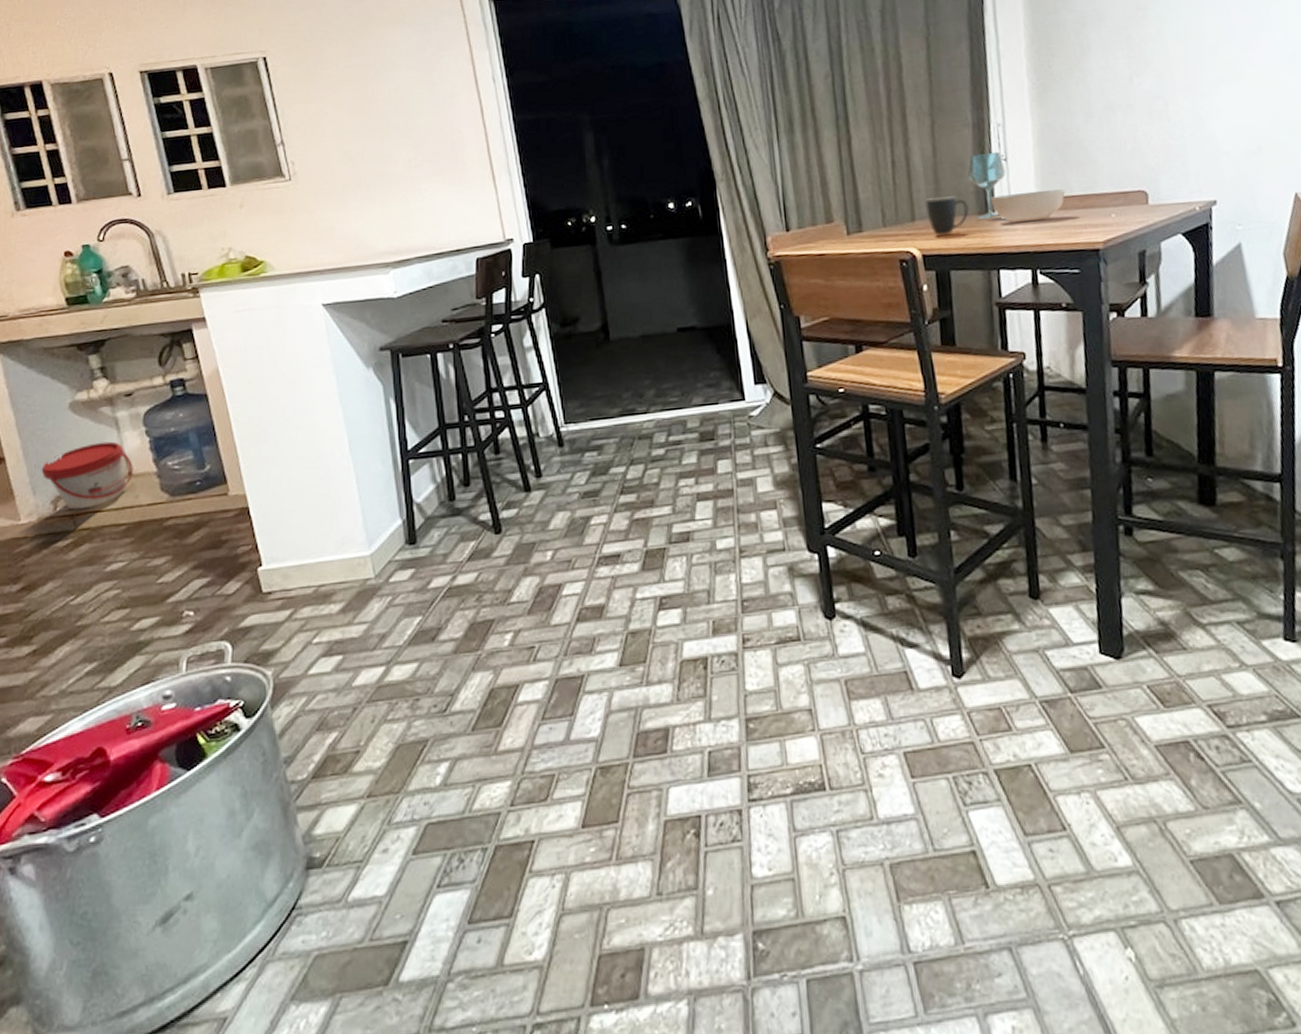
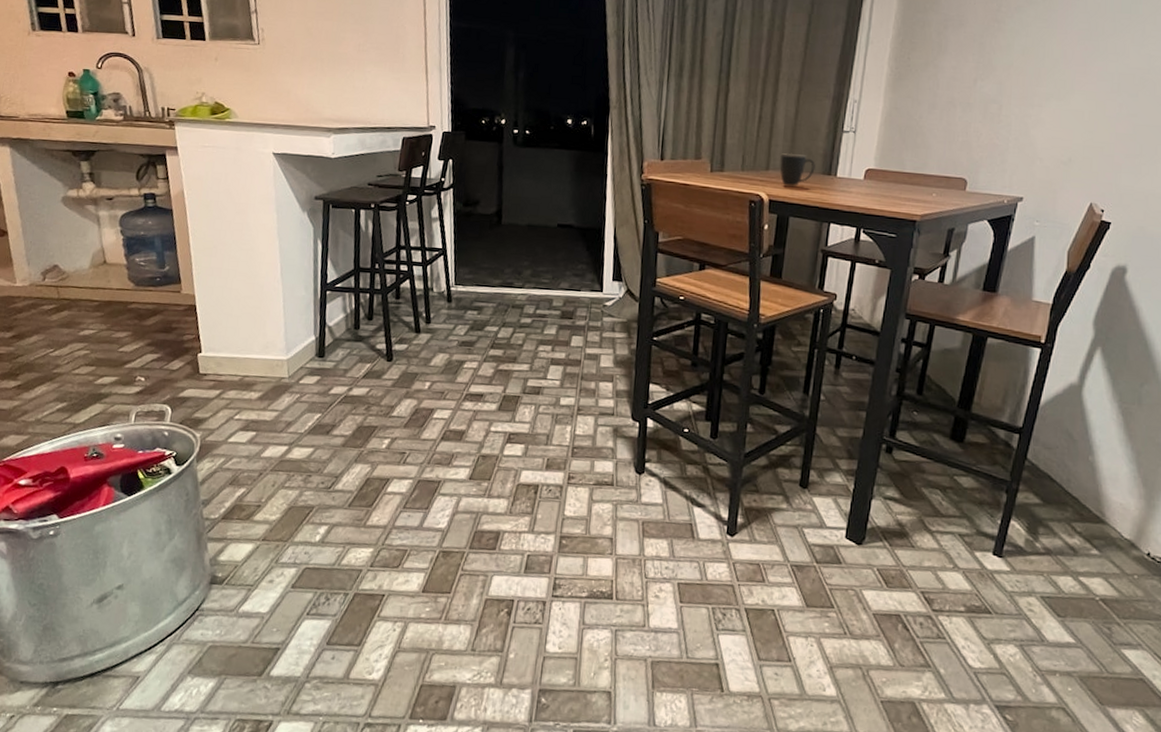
bucket: present [41,441,133,510] -> none [35,232,108,284]
wine glass: present [968,151,1006,220] -> none [819,123,853,180]
bowl: present [990,188,1066,223] -> none [834,161,900,189]

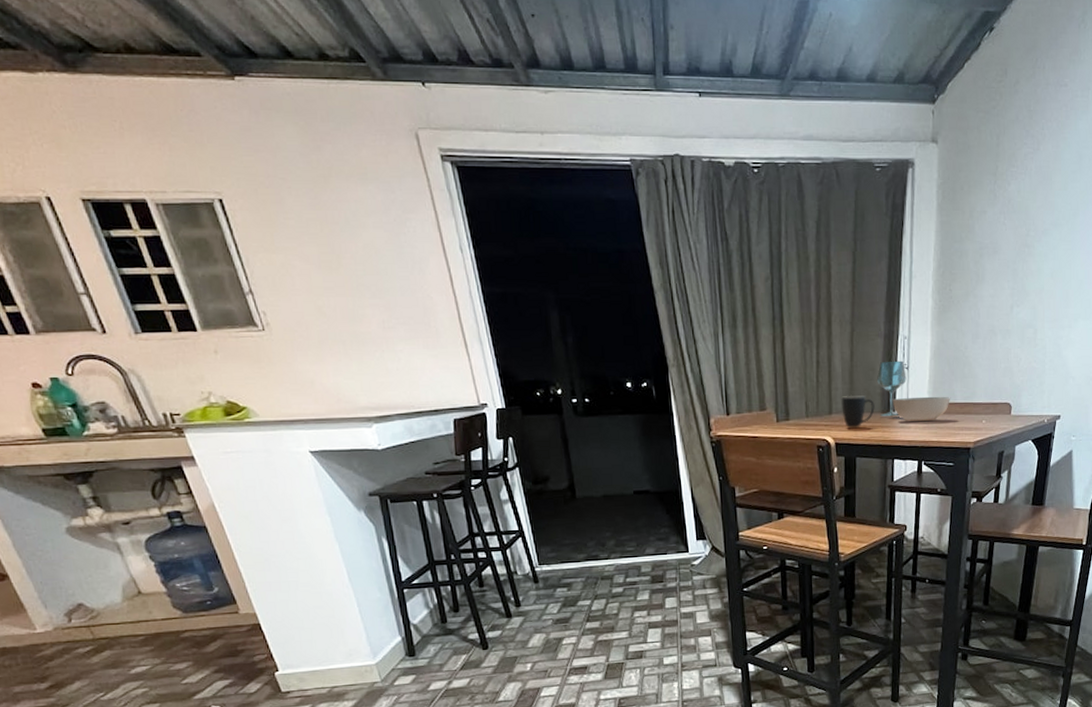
wine glass: none [819,123,853,180] -> present [877,360,907,417]
bowl: none [834,161,900,189] -> present [892,396,951,422]

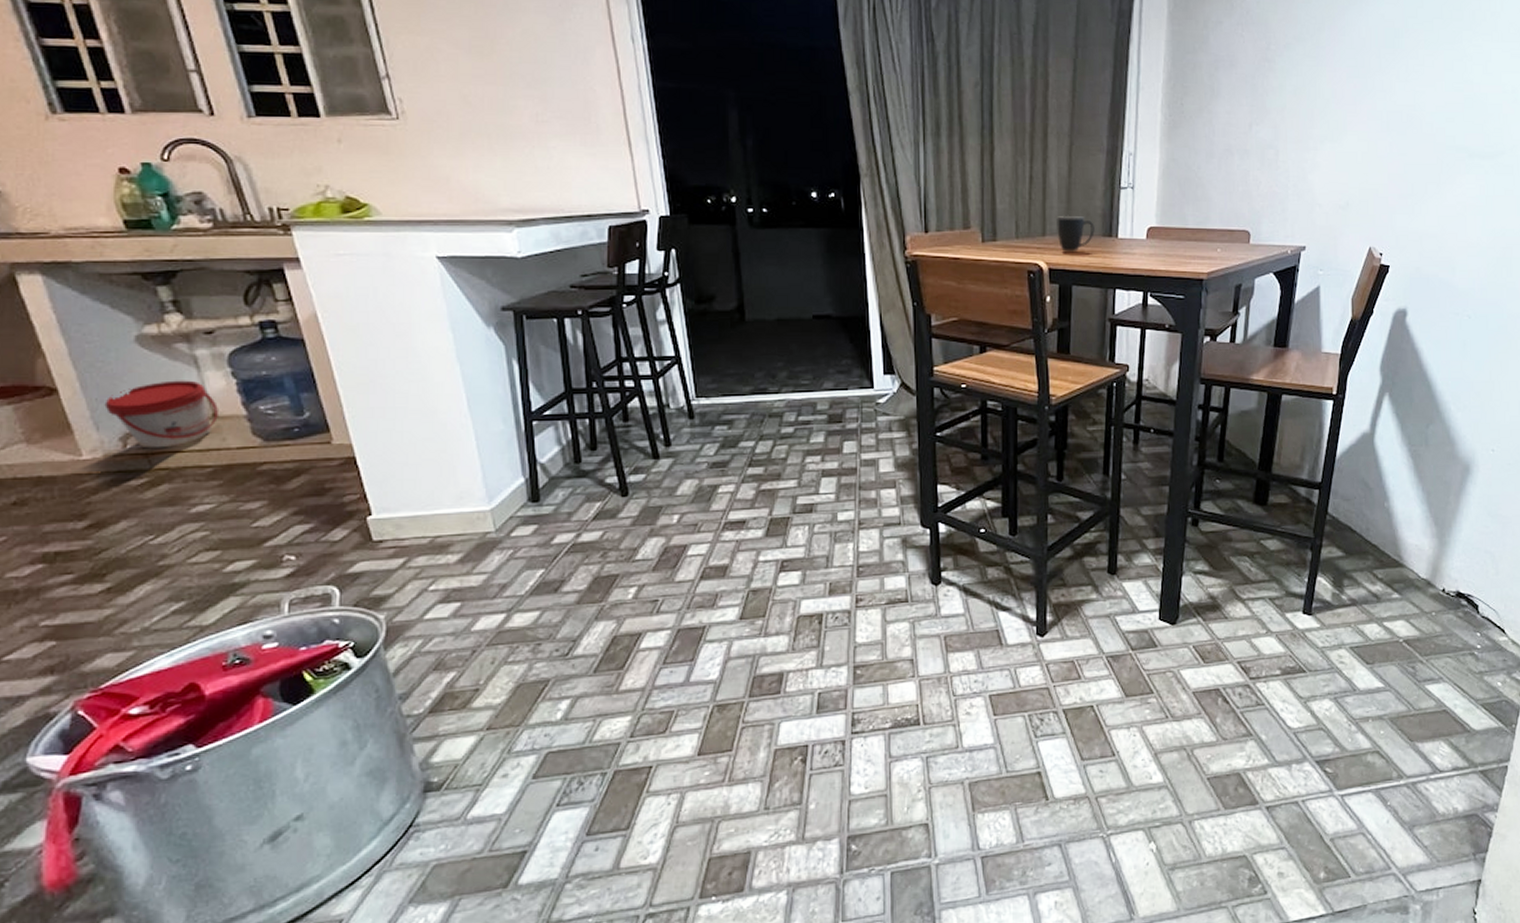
bucket: none [48,564,143,622] -> present [104,380,218,449]
wine glass: present [877,360,907,417] -> none [1098,179,1131,241]
bowl: present [892,396,951,422] -> none [1115,220,1182,248]

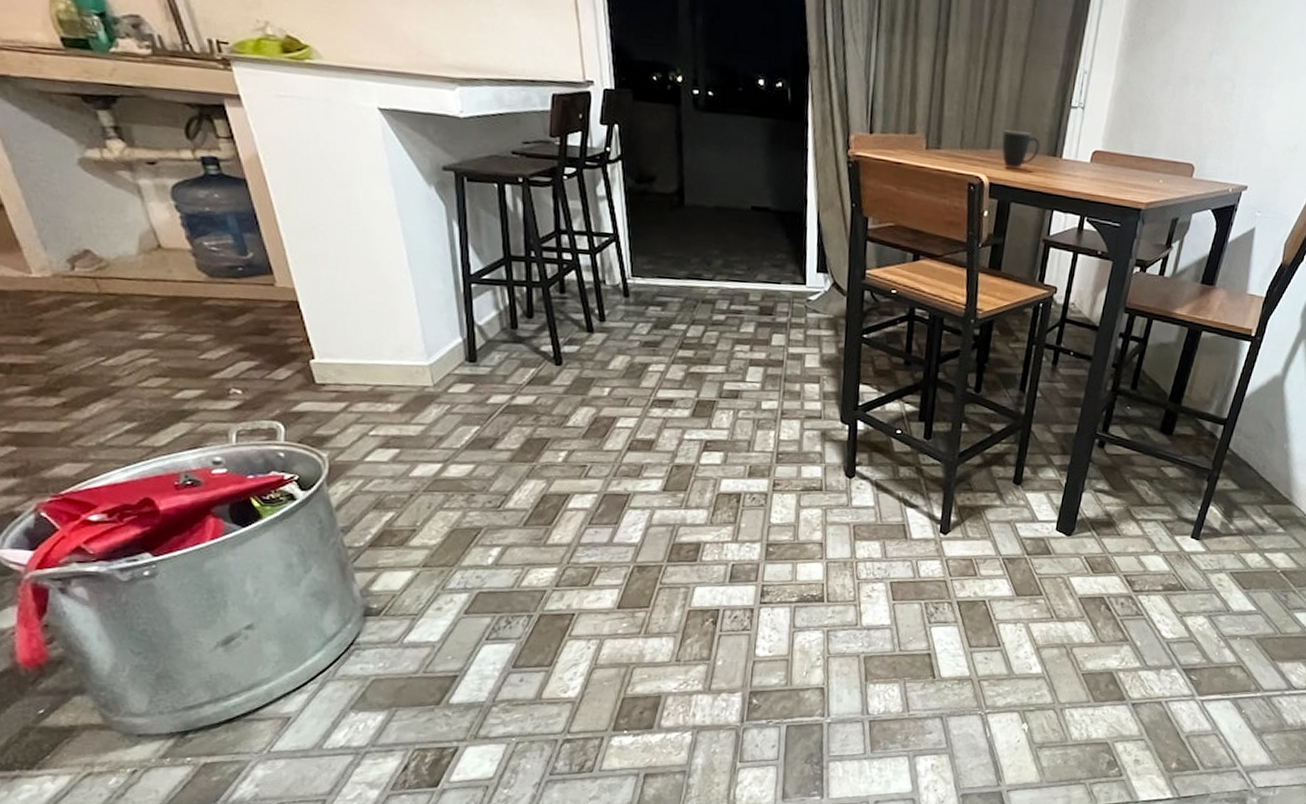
bucket: present [104,380,218,449] -> none [51,207,163,274]

